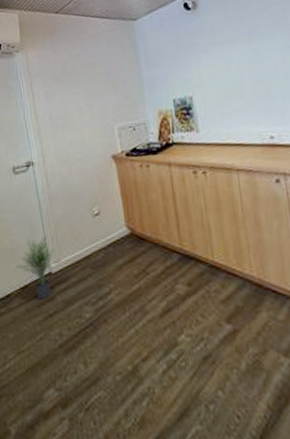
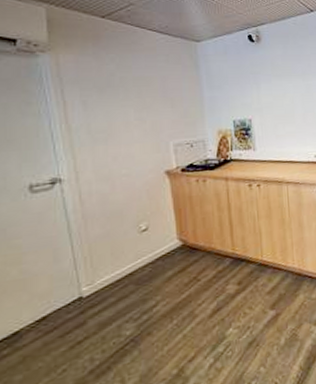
potted plant: present [15,235,54,300] -> none [28,258,86,329]

